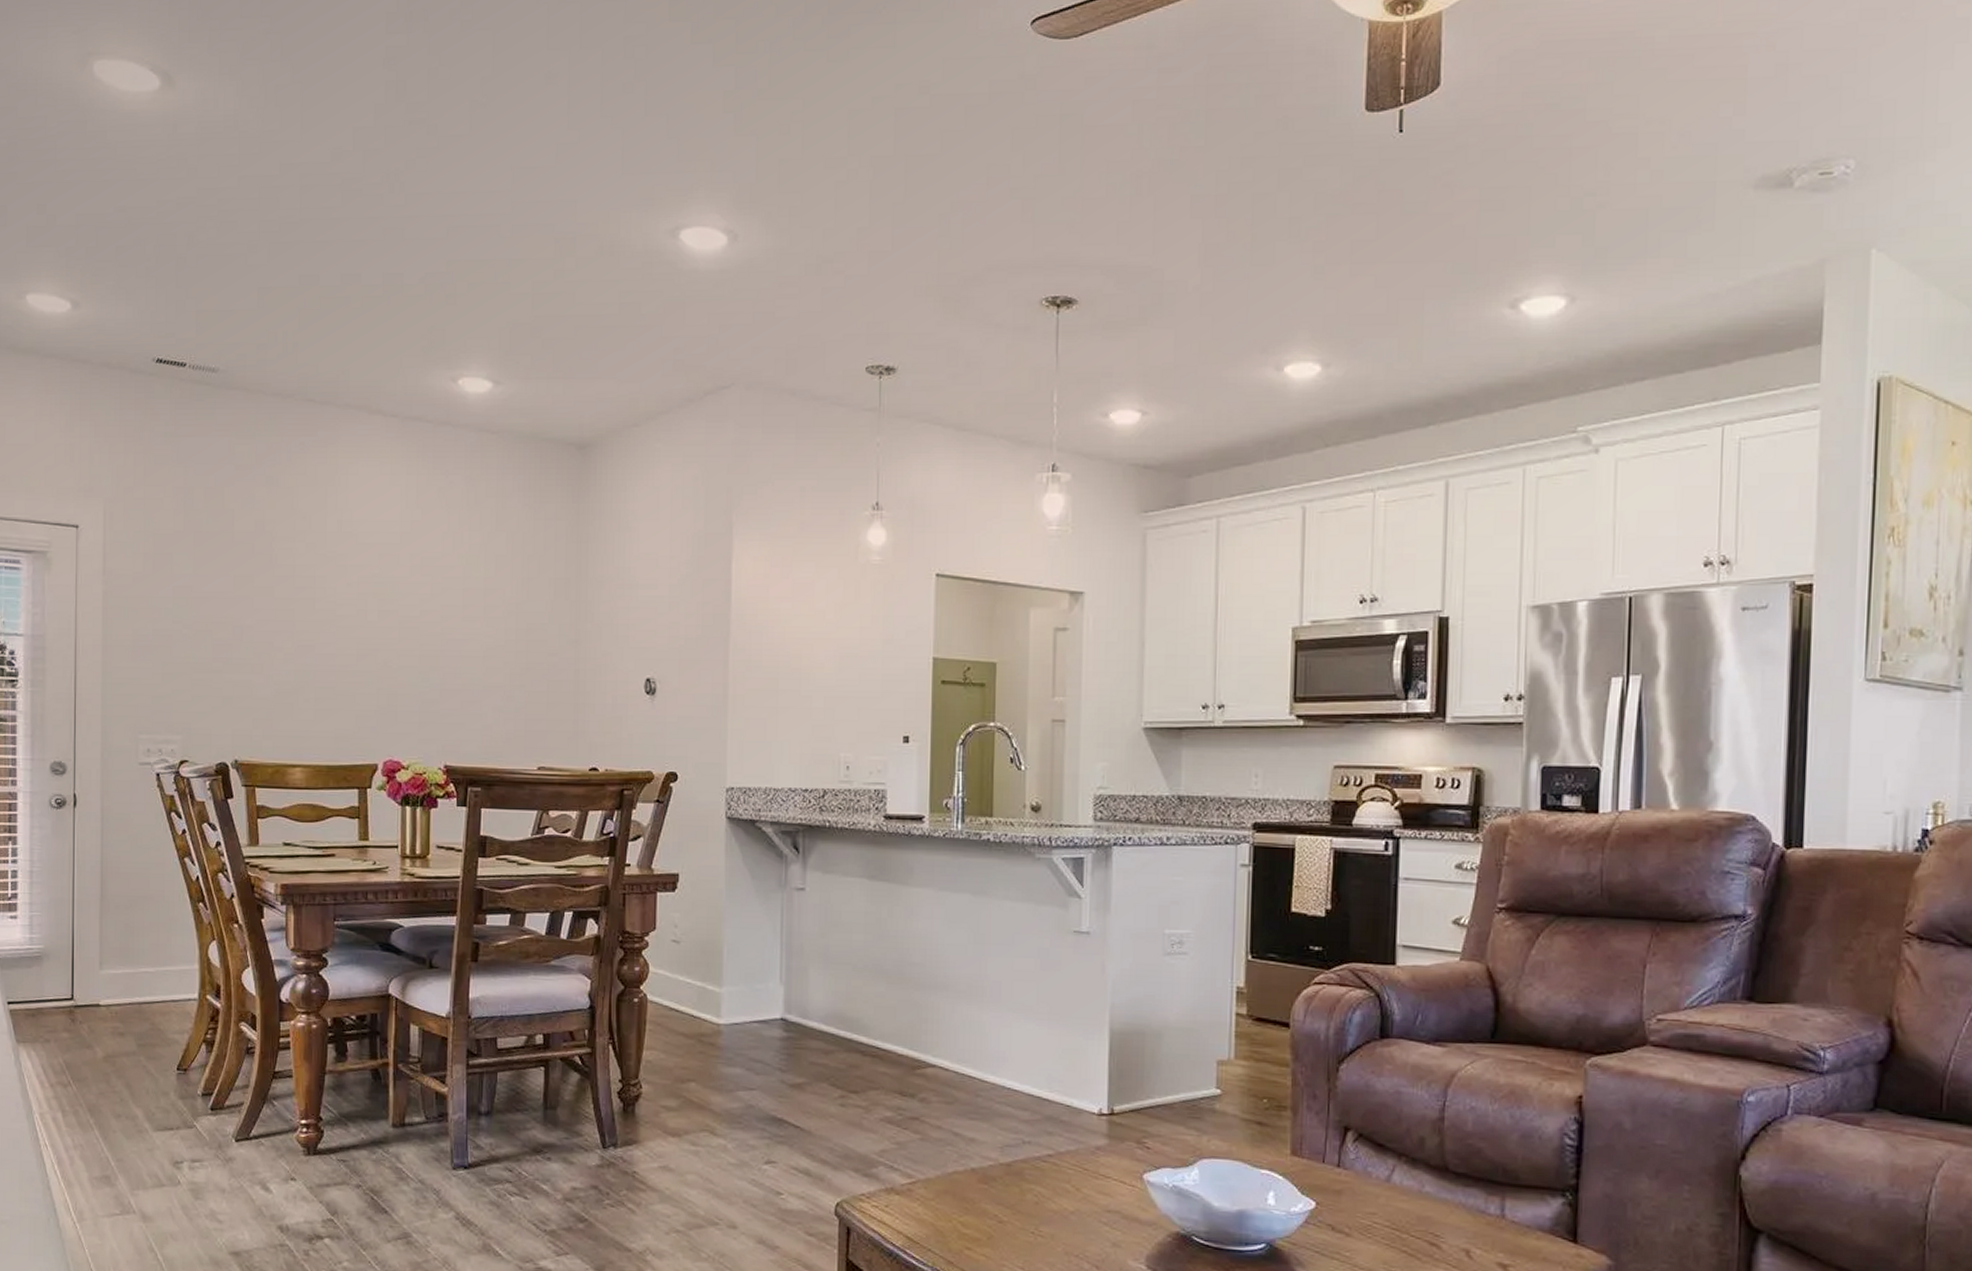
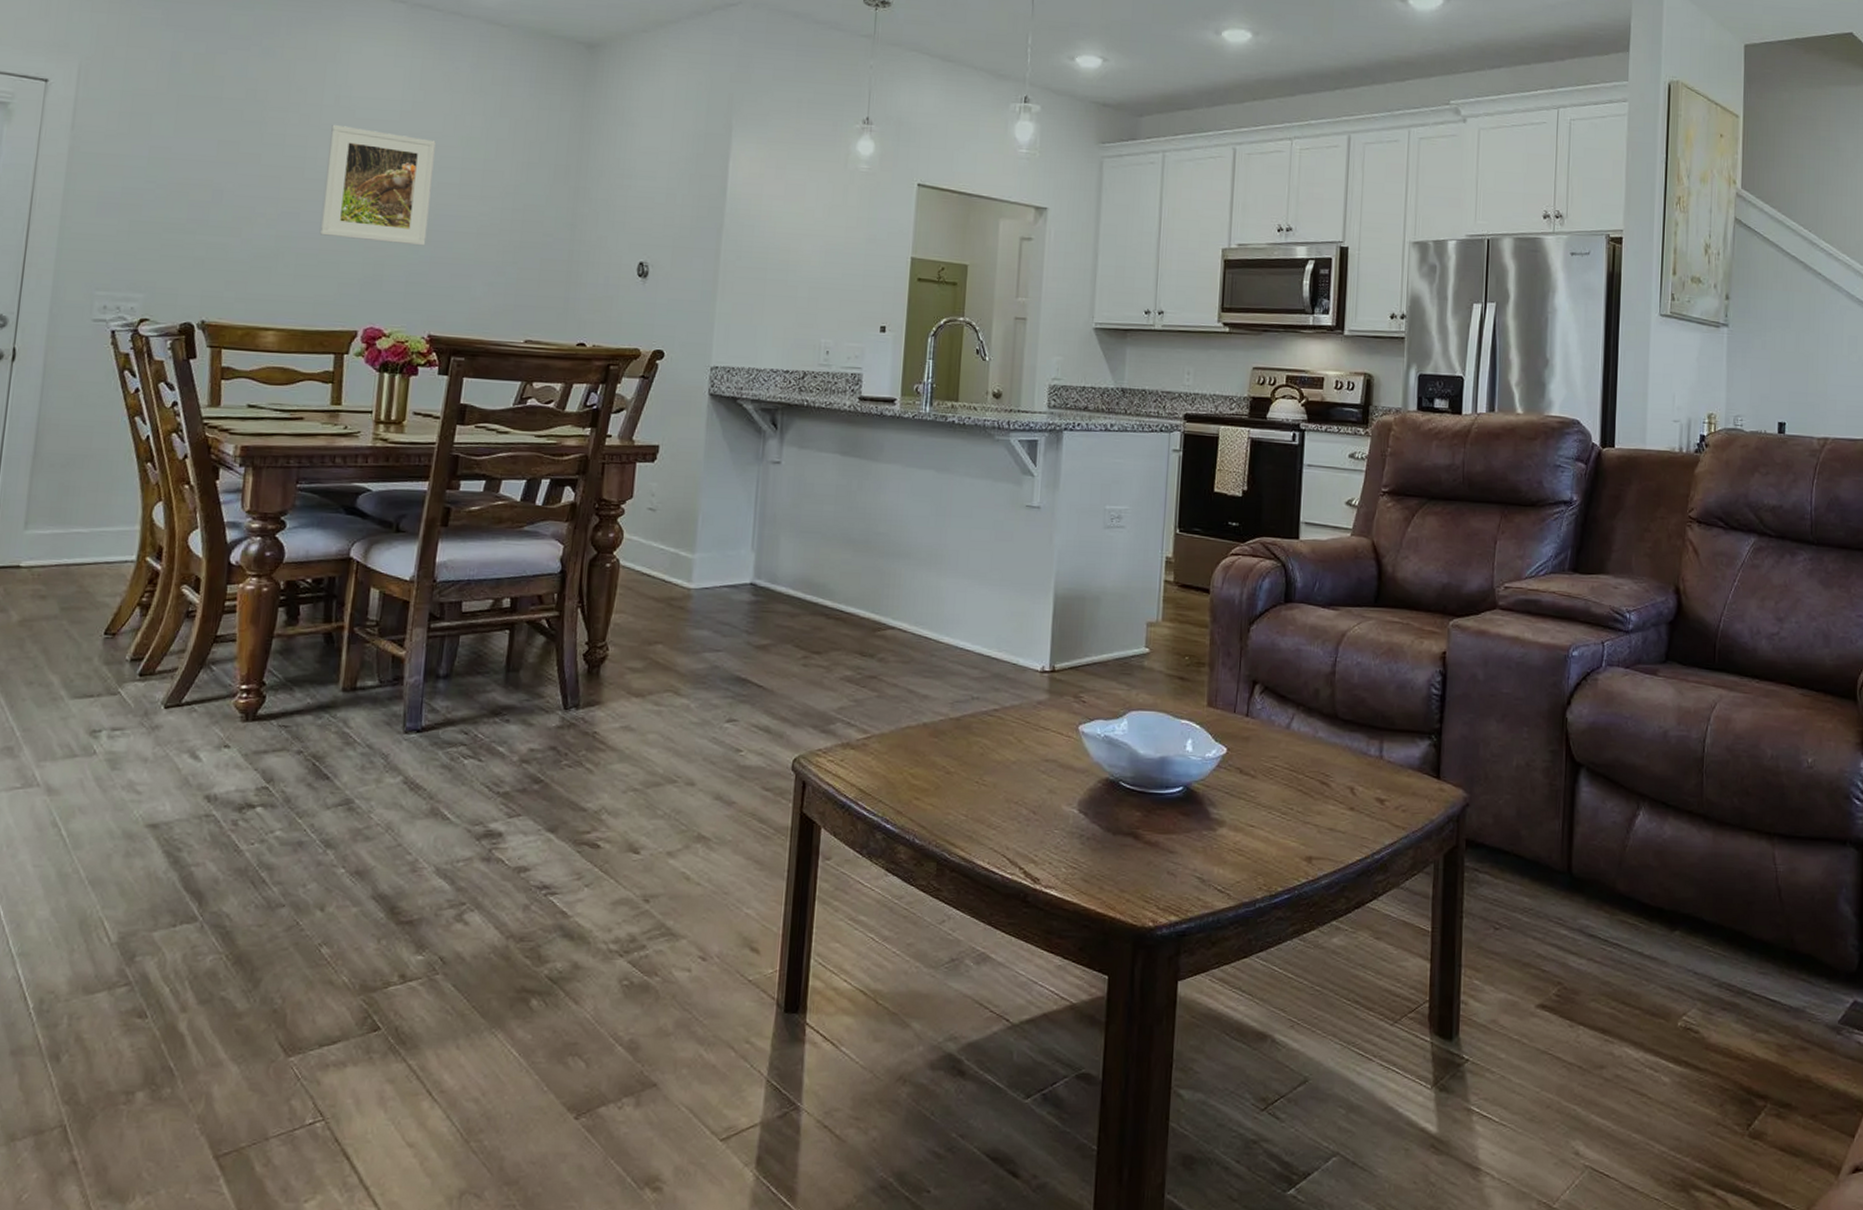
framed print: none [334,551,436,673] -> present [319,124,436,246]

